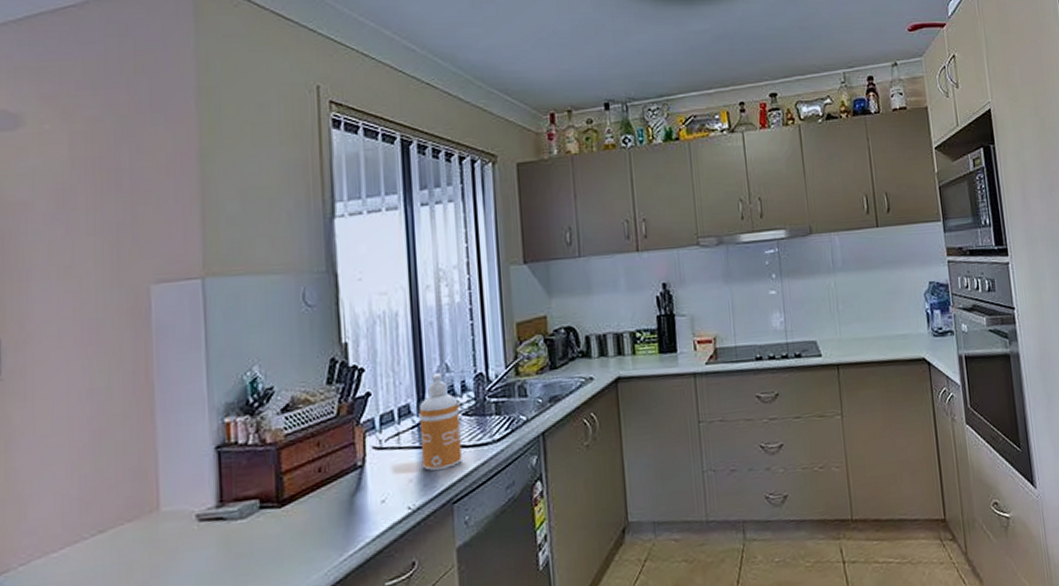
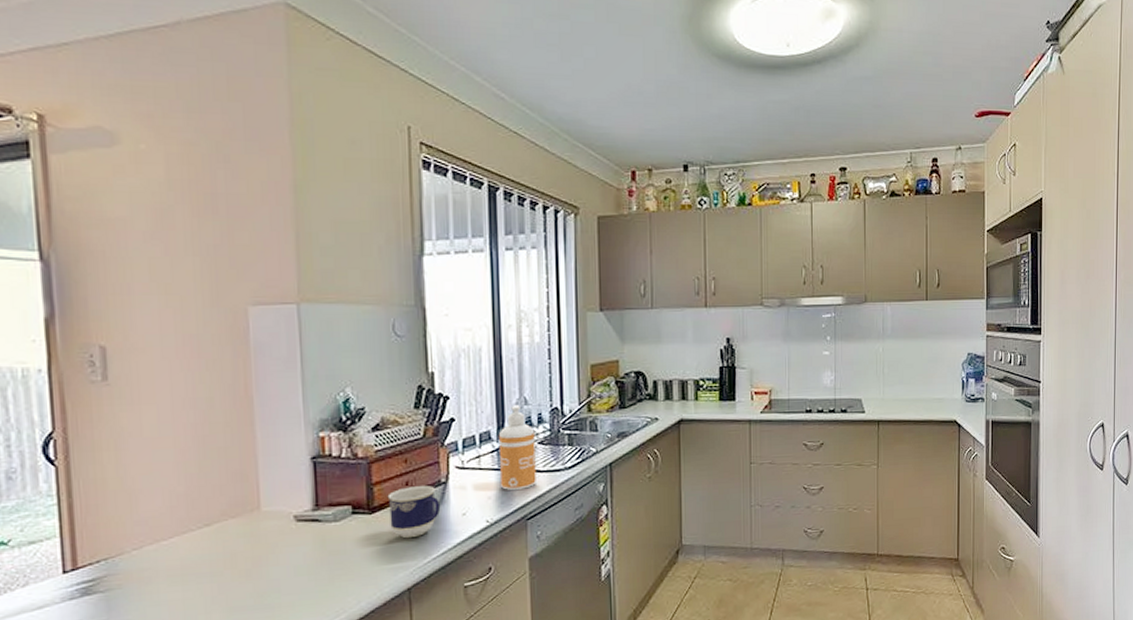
cup: none [298,470,356,534] -> present [387,485,440,539]

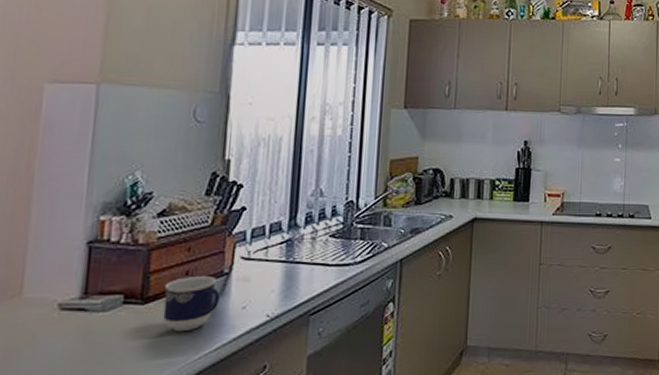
soap dispenser: present [498,404,536,490] -> none [287,196,327,283]

